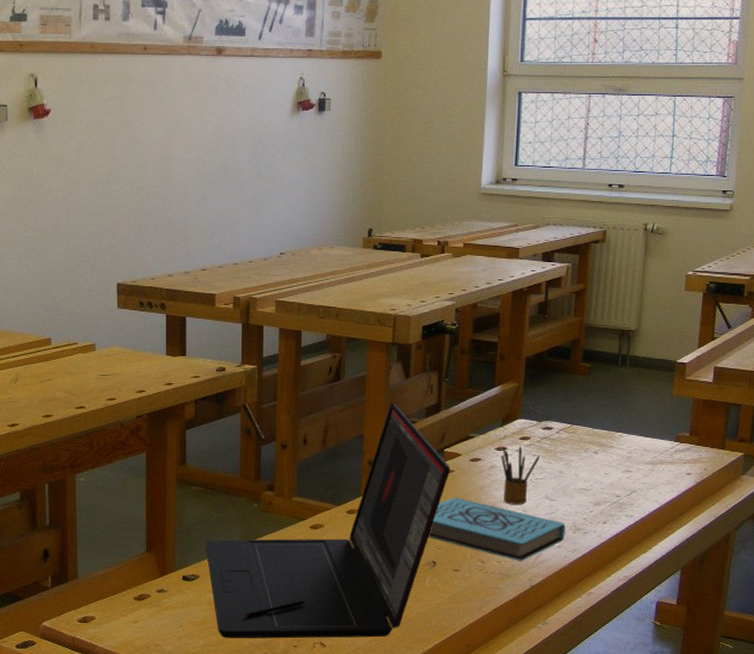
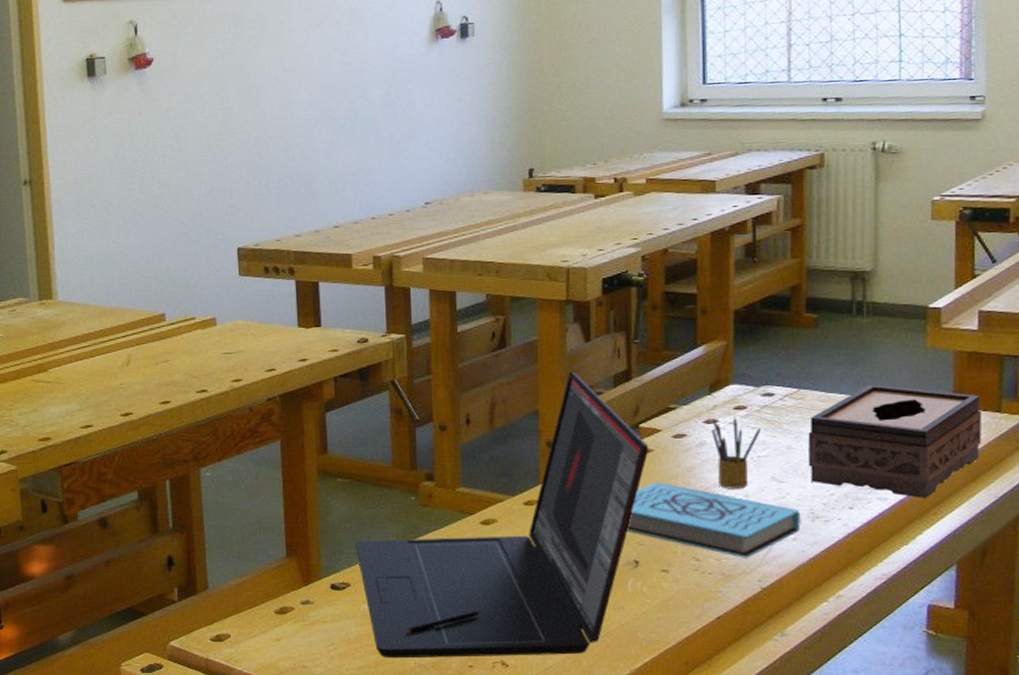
tissue box: none [574,423,710,517] -> present [808,384,982,499]

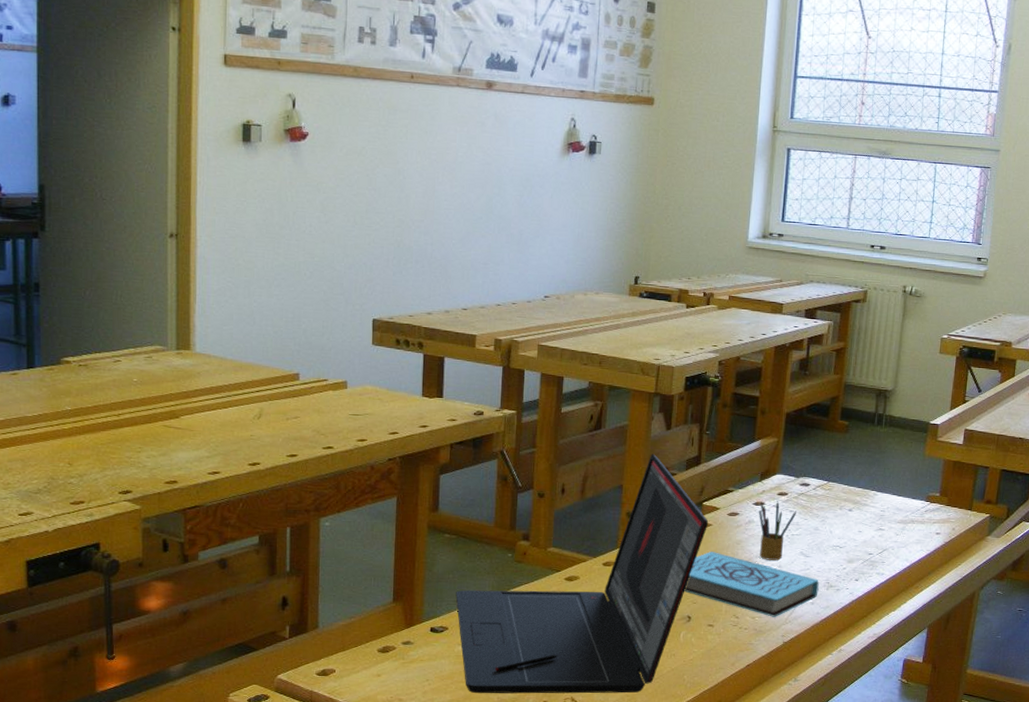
tissue box: present [808,384,982,499] -> none [829,481,959,576]

